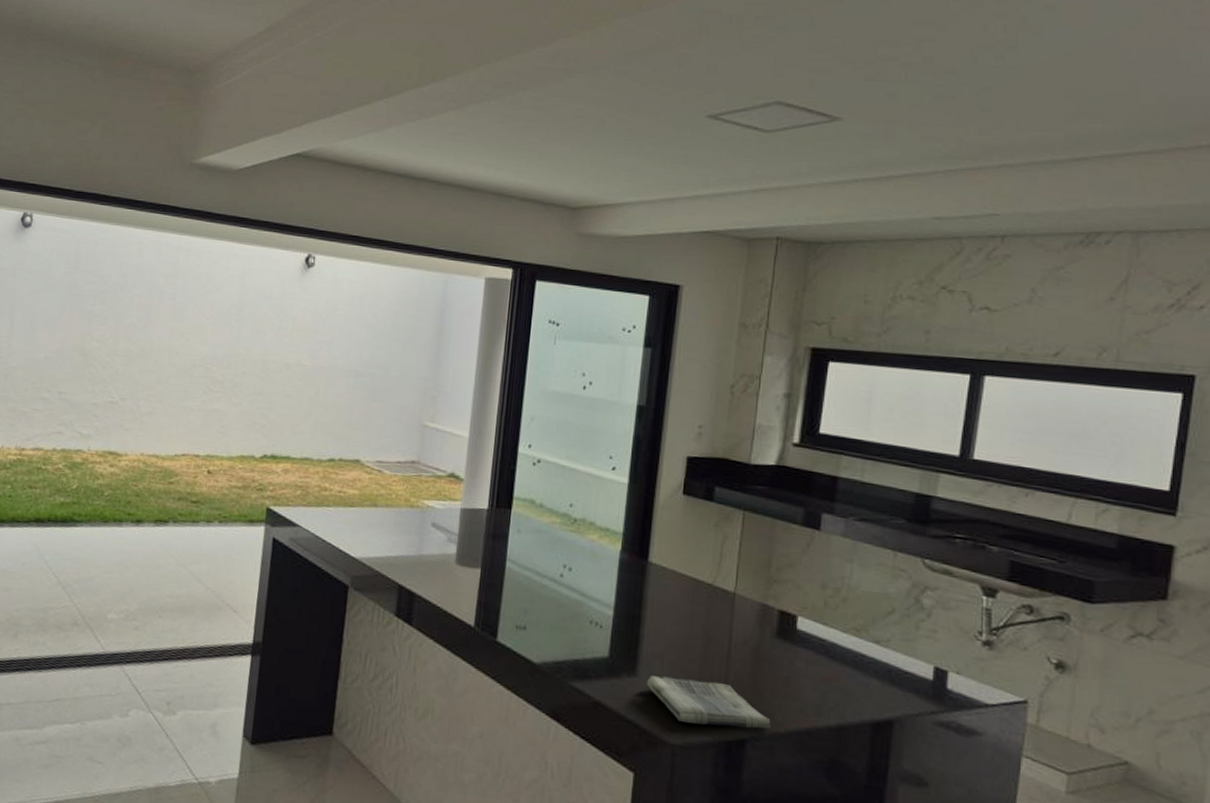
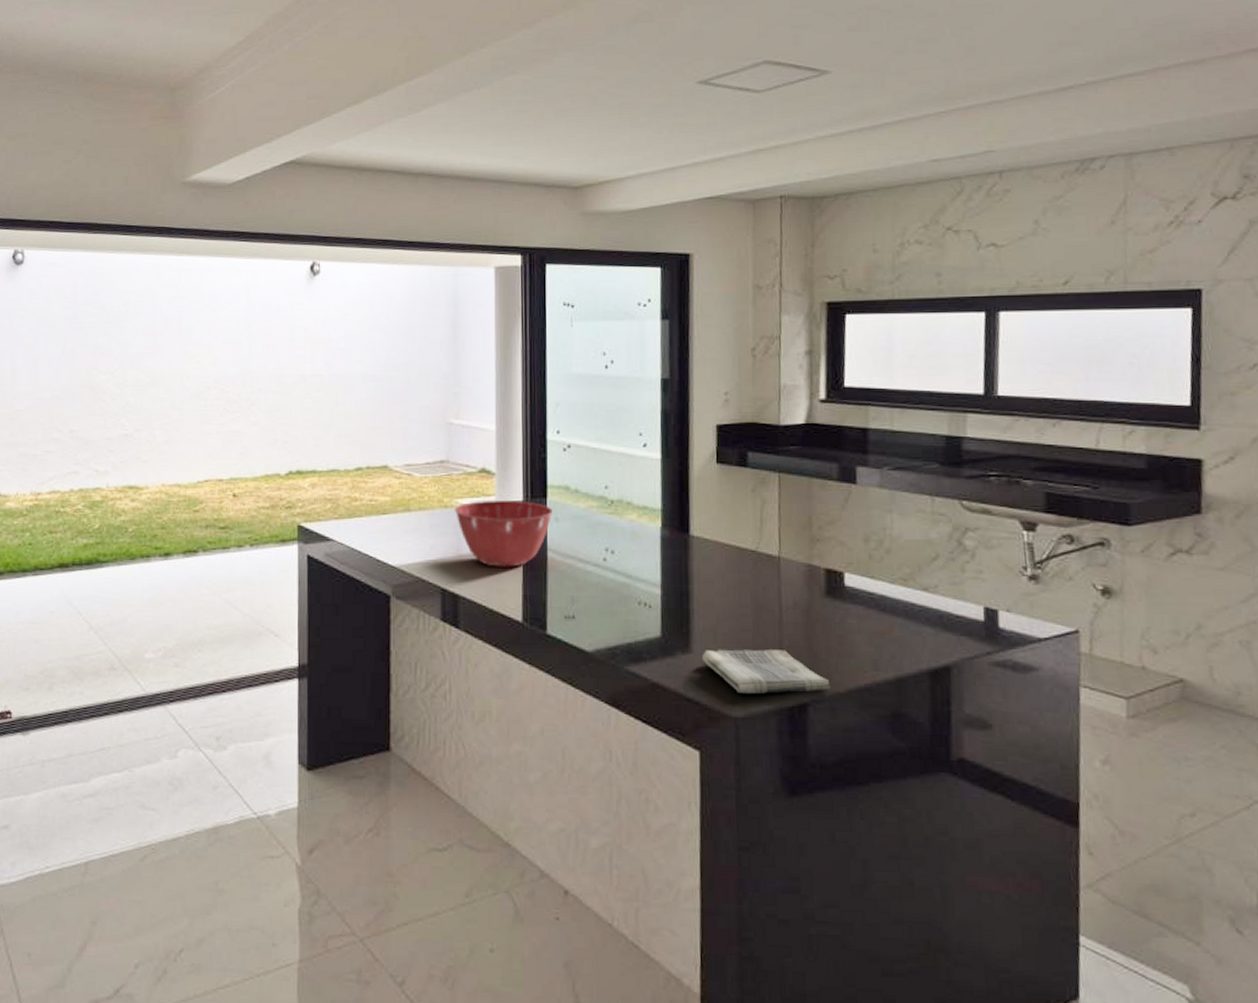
mixing bowl: none [419,504,516,573] -> present [454,501,553,567]

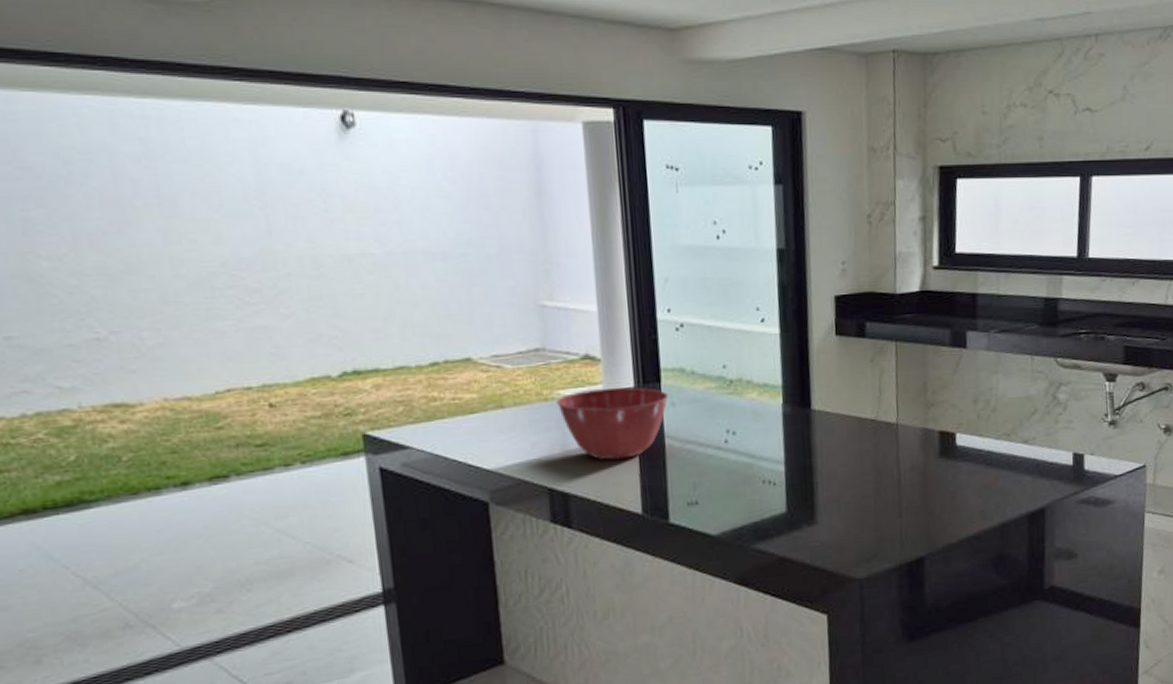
dish towel: present [701,649,830,694] -> none [826,511,944,556]

